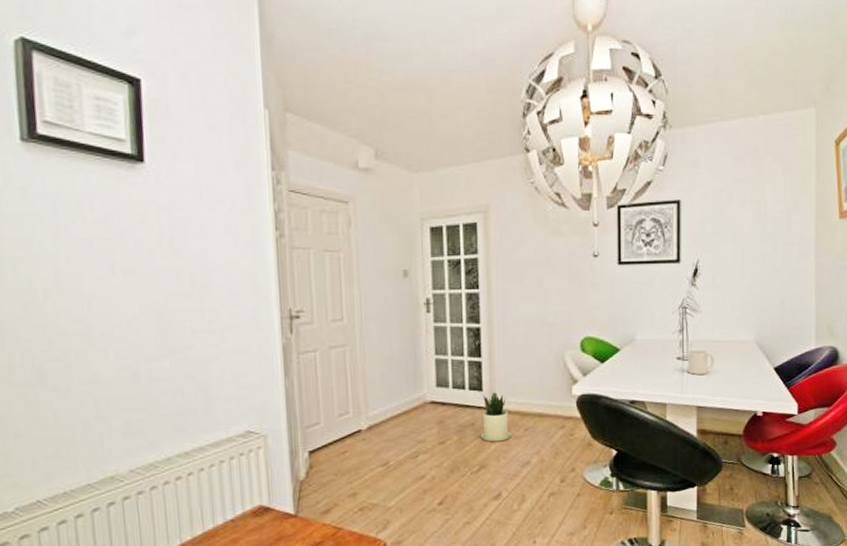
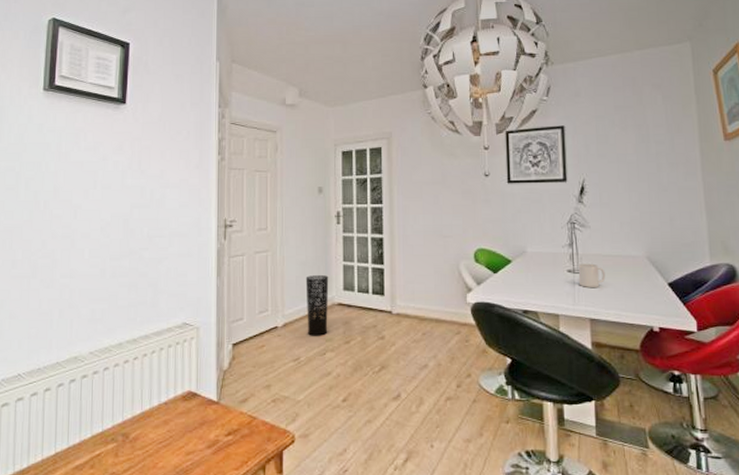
umbrella stand: none [392,371,420,438] -> present [305,275,329,336]
planter: present [480,392,512,442] -> none [382,297,410,344]

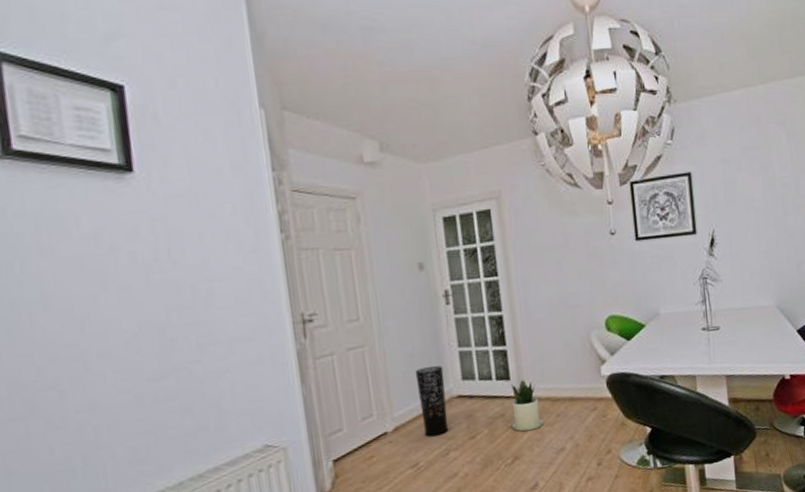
planter: none [382,297,410,344] -> present [511,380,544,432]
mug: present [578,263,606,289] -> none [712,318,739,344]

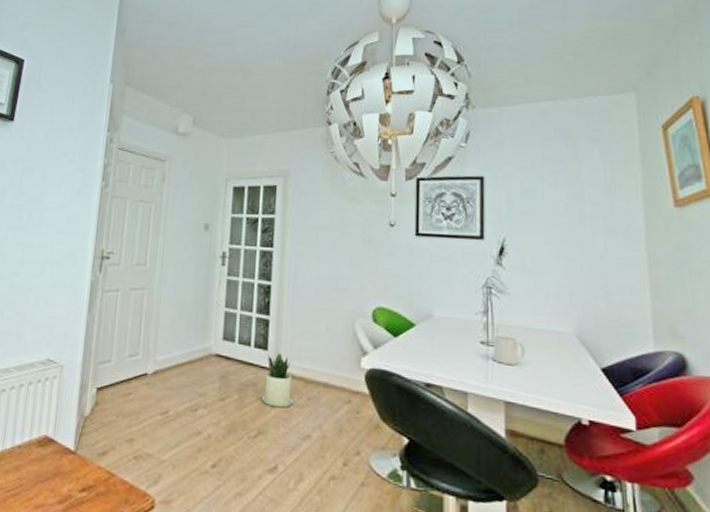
umbrella stand: present [415,366,449,437] -> none [180,320,208,389]
mug: none [712,318,739,344] -> present [493,335,526,366]

